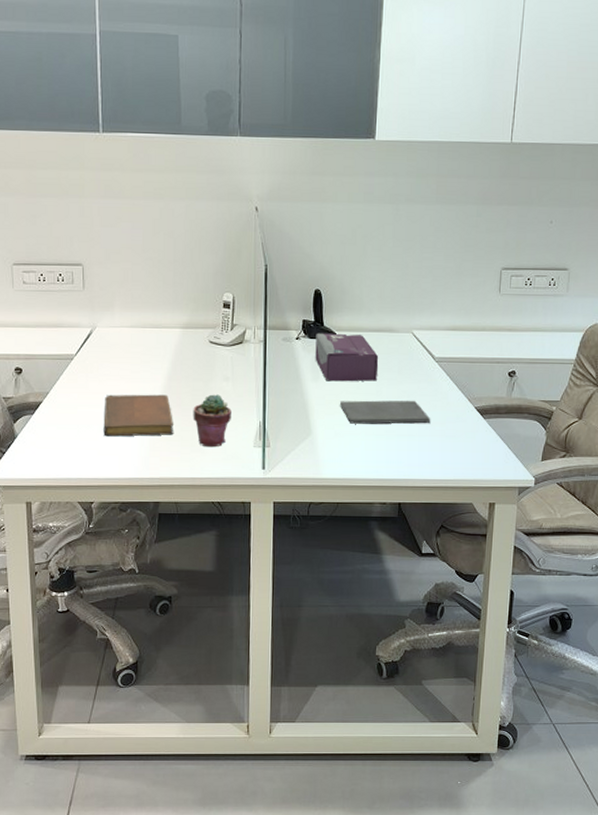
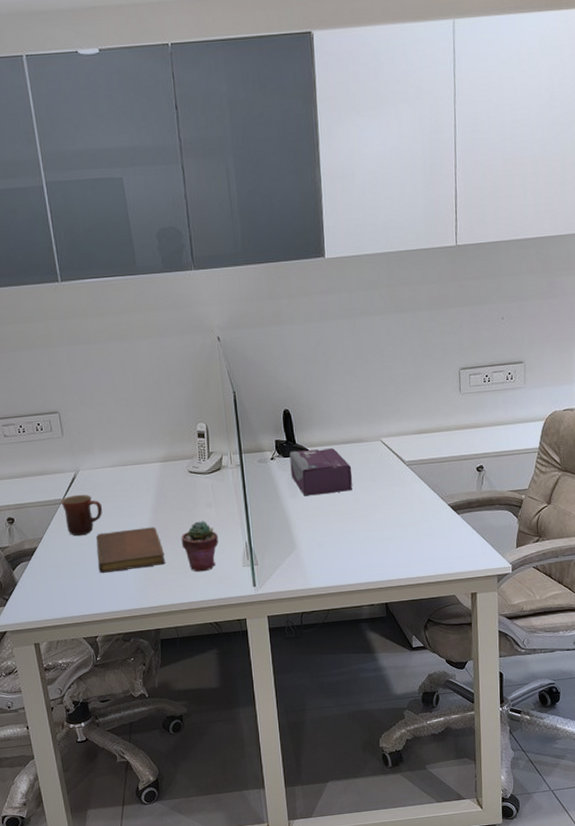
mug: none [73,351,116,395] -> present [60,494,103,536]
notepad: present [339,400,431,424] -> none [319,504,408,534]

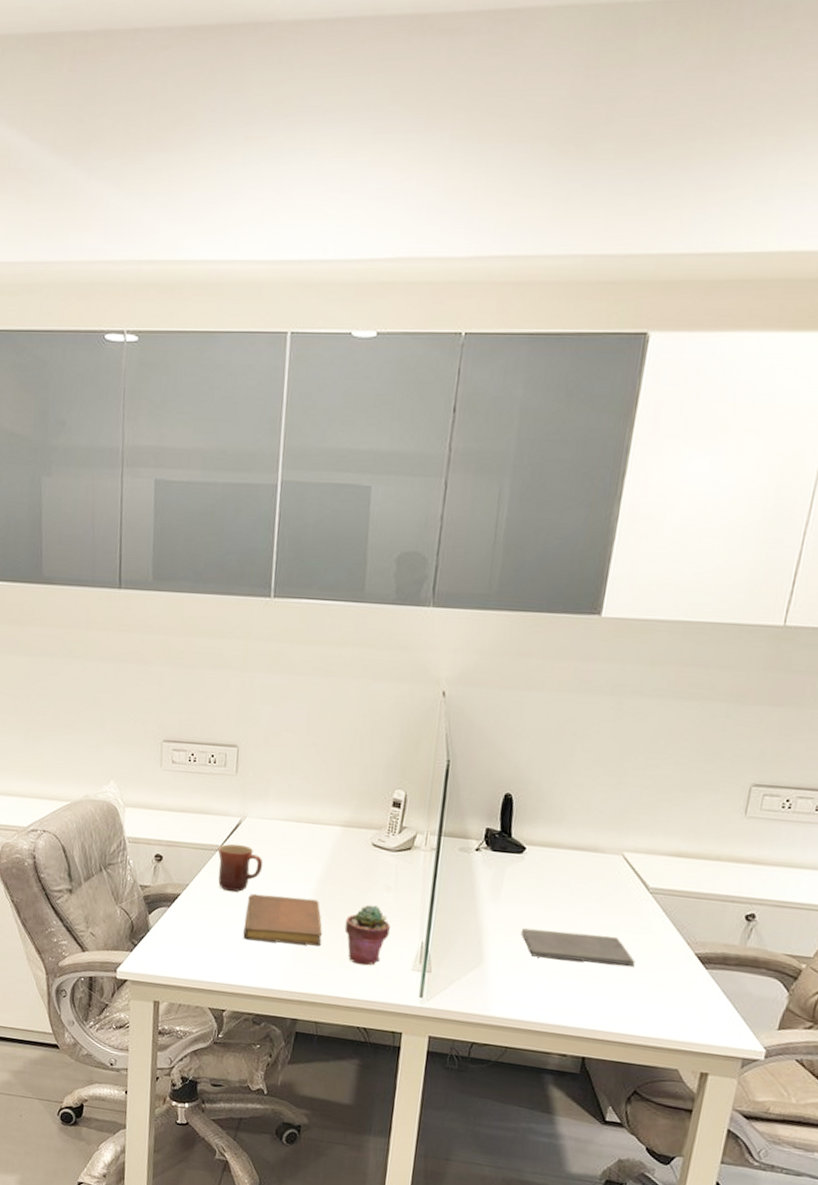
tissue box: present [289,448,352,497] -> none [496,845,576,909]
notepad: none [319,504,408,534] -> present [520,928,636,966]

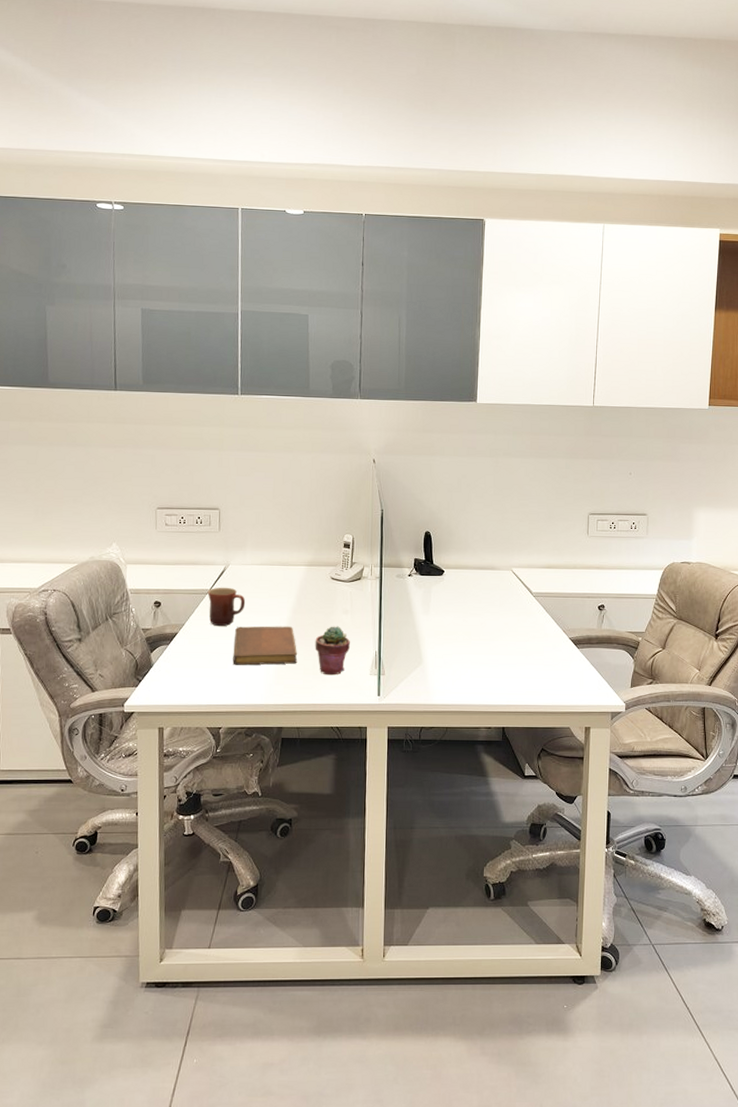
notepad: present [520,928,636,966] -> none [447,631,530,654]

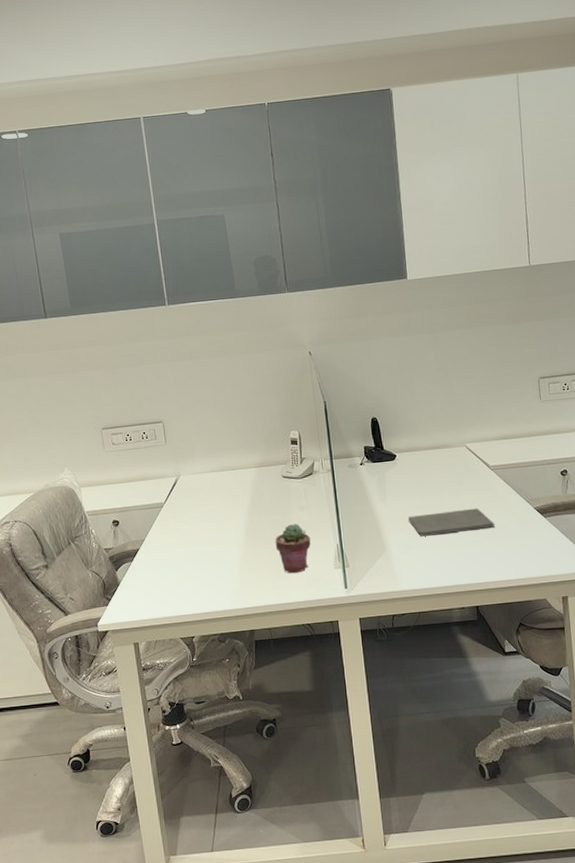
mug: present [207,587,246,627] -> none [162,498,202,538]
notebook: present [233,626,297,665] -> none [195,529,260,574]
notepad: none [447,631,530,654] -> present [407,507,495,537]

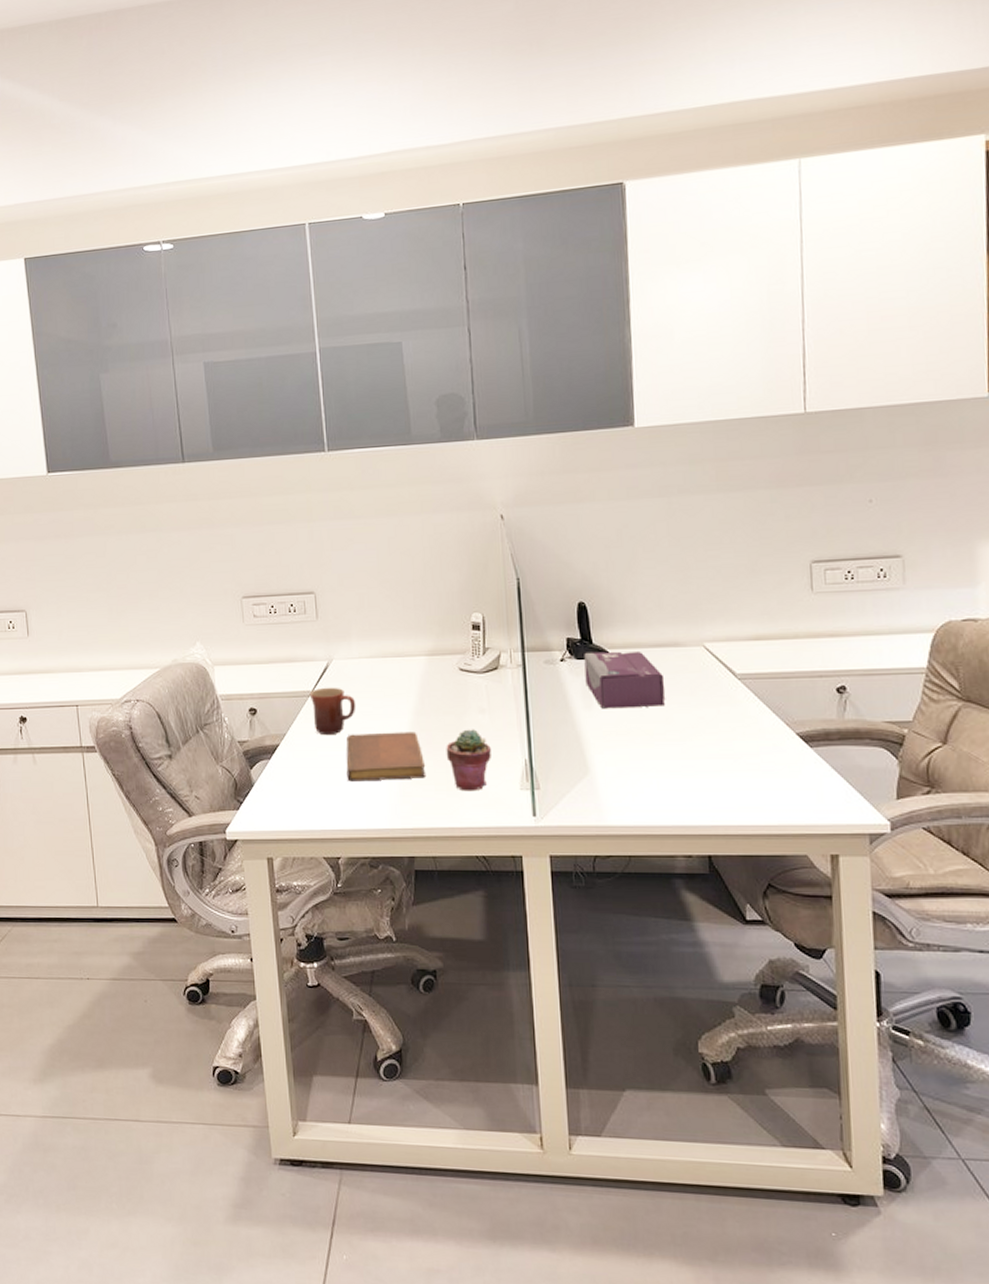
mug: none [162,498,202,538] -> present [309,687,357,736]
notebook: none [195,529,260,574] -> present [346,731,425,782]
tissue box: none [378,454,439,500] -> present [584,651,665,709]
notepad: present [407,507,495,537] -> none [620,727,740,759]

